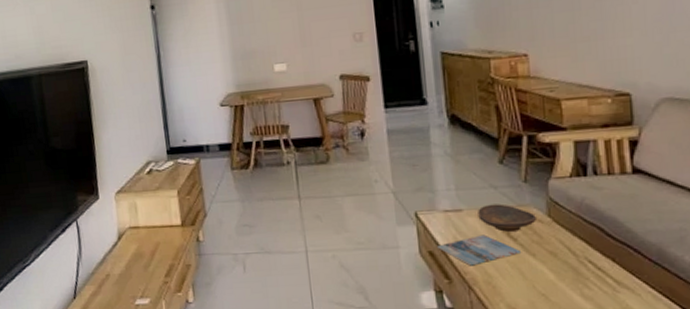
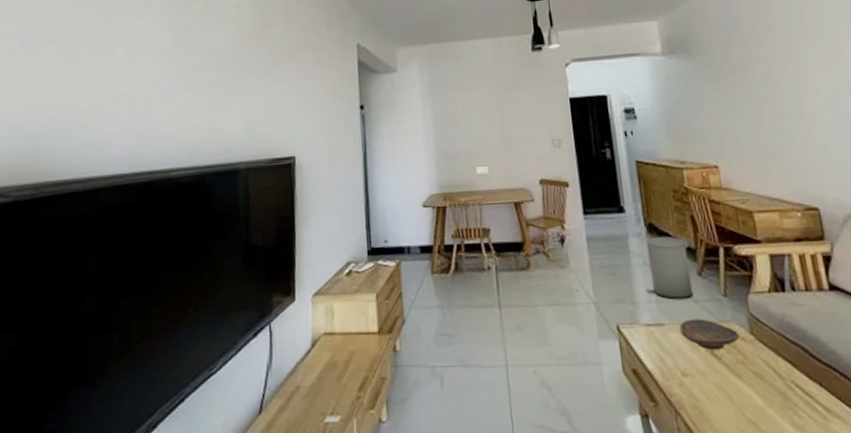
magazine: present [437,234,522,266] -> none [641,352,727,387]
pedal bin: none [446,126,493,187] -> present [646,235,694,300]

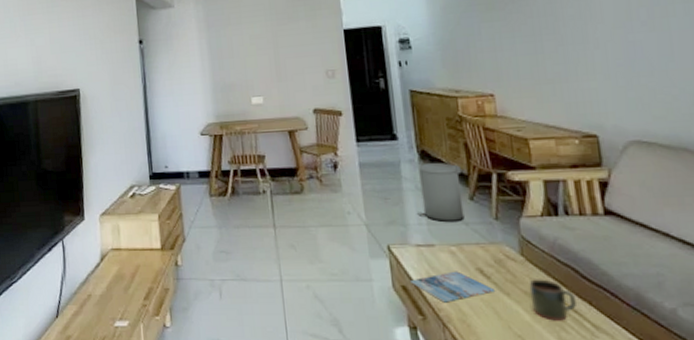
magazine: none [641,352,727,387] -> present [410,271,496,303]
decorative bowl: present [680,318,739,350] -> none [450,240,509,269]
mug: none [759,359,808,404] -> present [529,279,576,321]

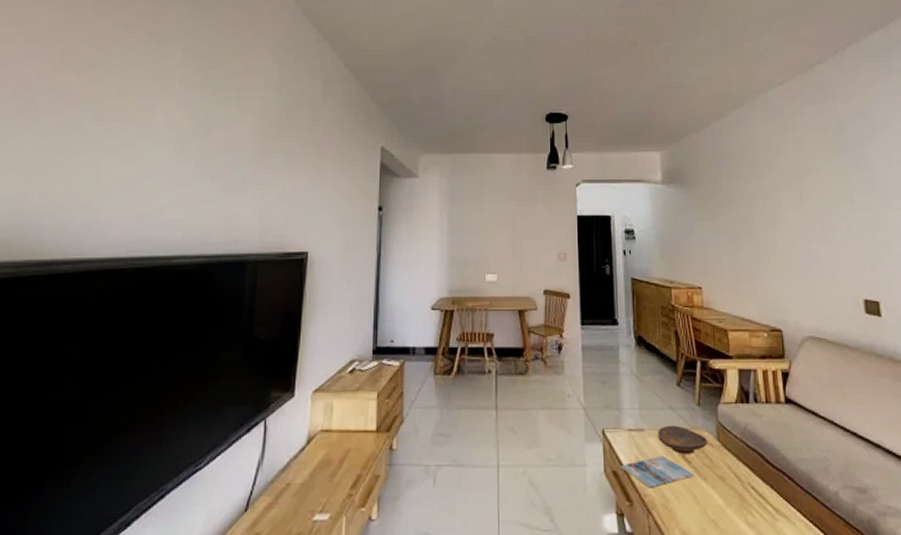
pedal bin: present [417,162,465,223] -> none [631,348,672,408]
decorative bowl: none [450,240,509,269] -> present [658,425,707,454]
mug: present [529,279,576,321] -> none [723,463,761,505]

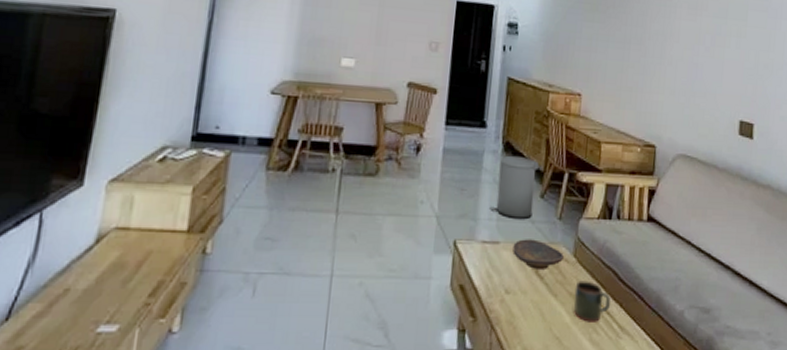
magazine: present [621,456,695,488] -> none [469,270,546,304]
pedal bin: none [631,348,672,408] -> present [490,155,539,220]
mug: none [723,463,761,505] -> present [573,280,611,322]

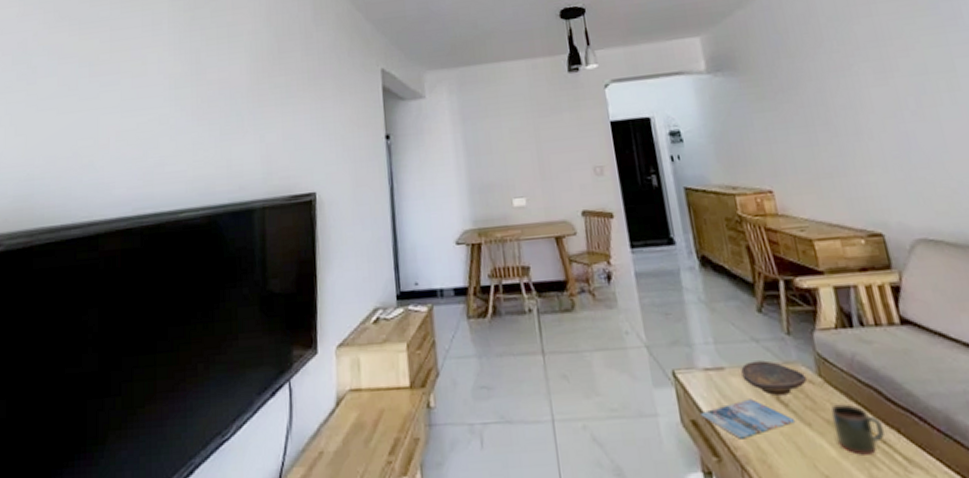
magazine: none [469,270,546,304] -> present [701,398,796,439]
pedal bin: present [490,155,539,220] -> none [700,269,754,341]

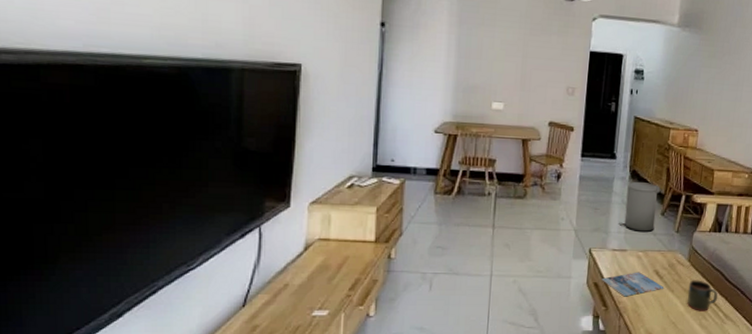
pedal bin: none [700,269,754,341] -> present [619,181,660,233]
decorative bowl: present [741,360,807,395] -> none [637,248,680,271]

